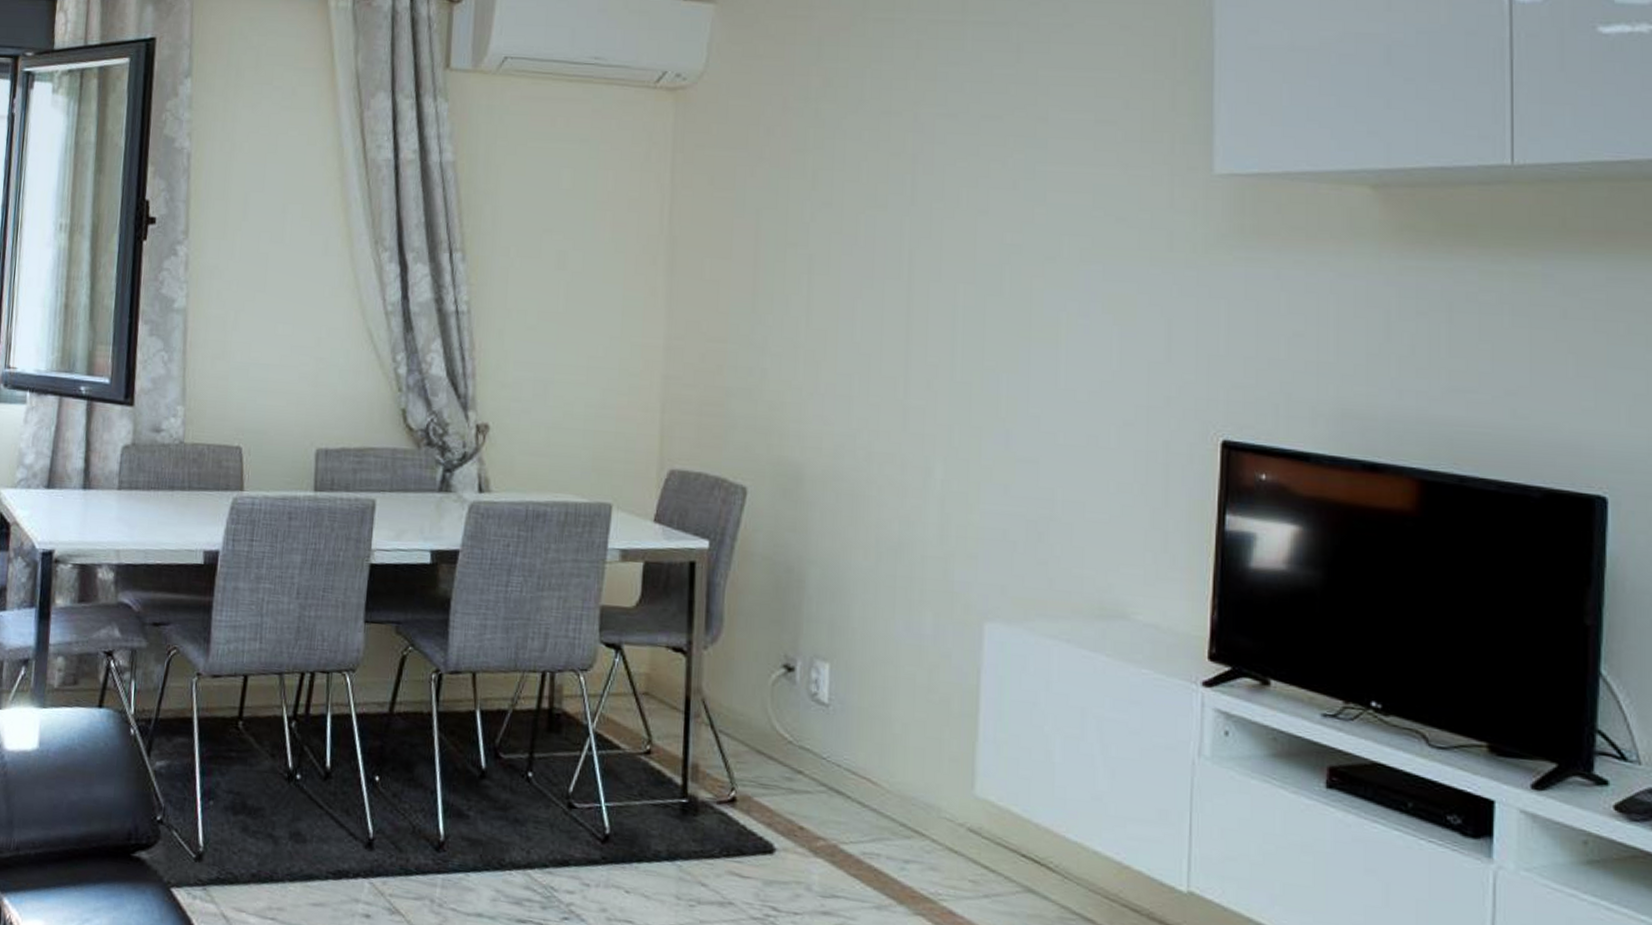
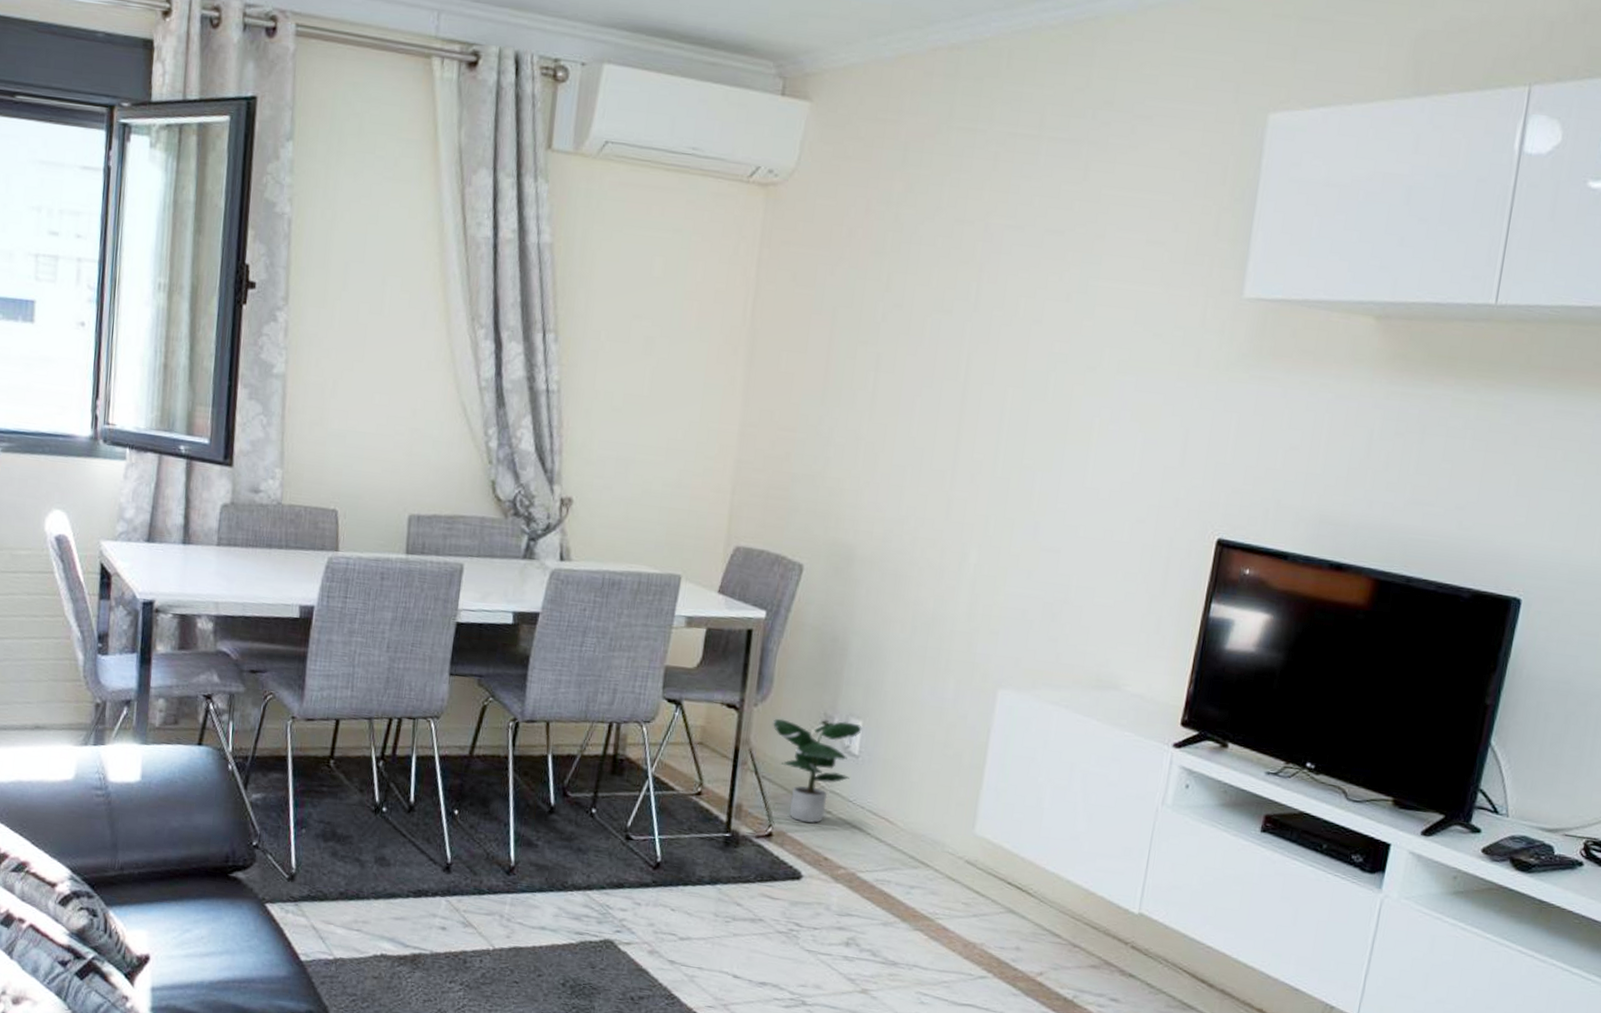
potted plant: none [726,662,830,785] -> present [772,718,862,823]

